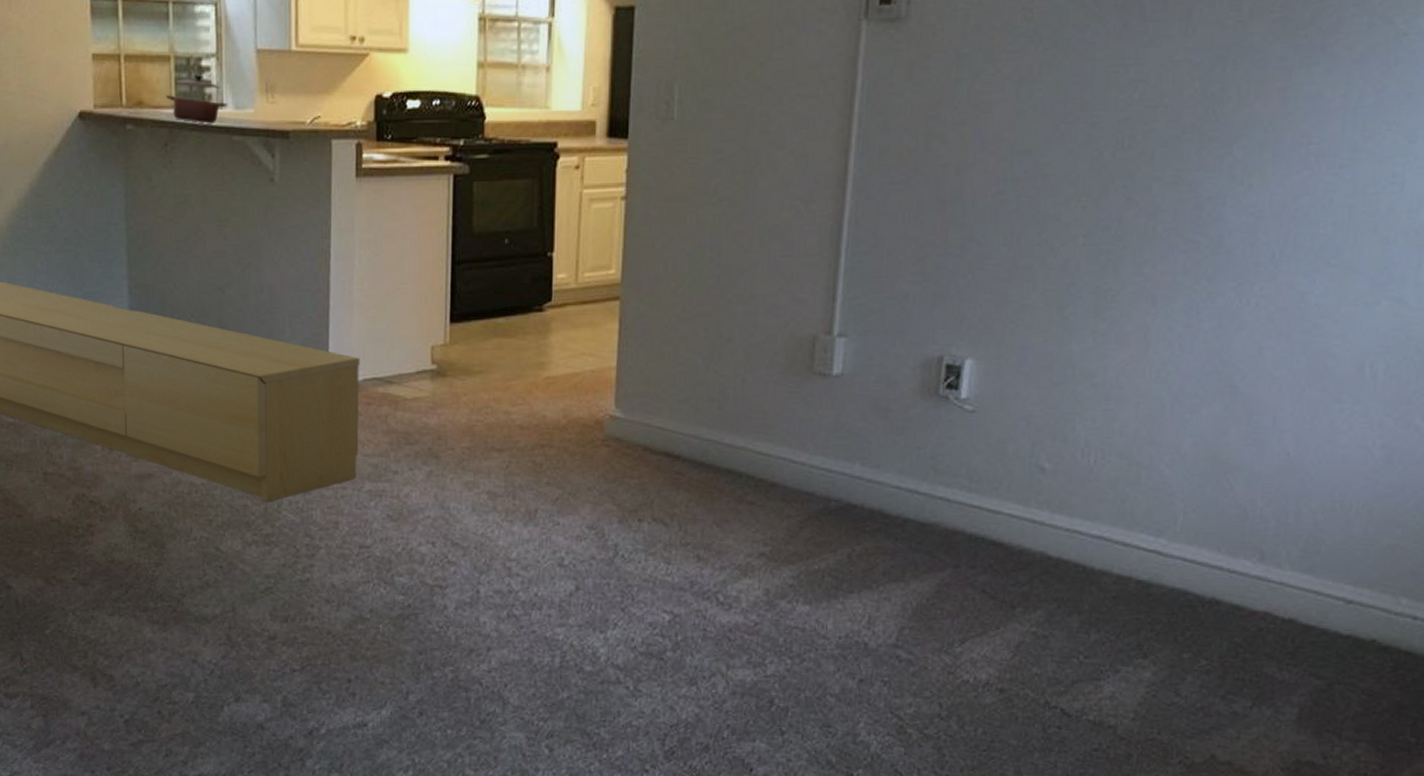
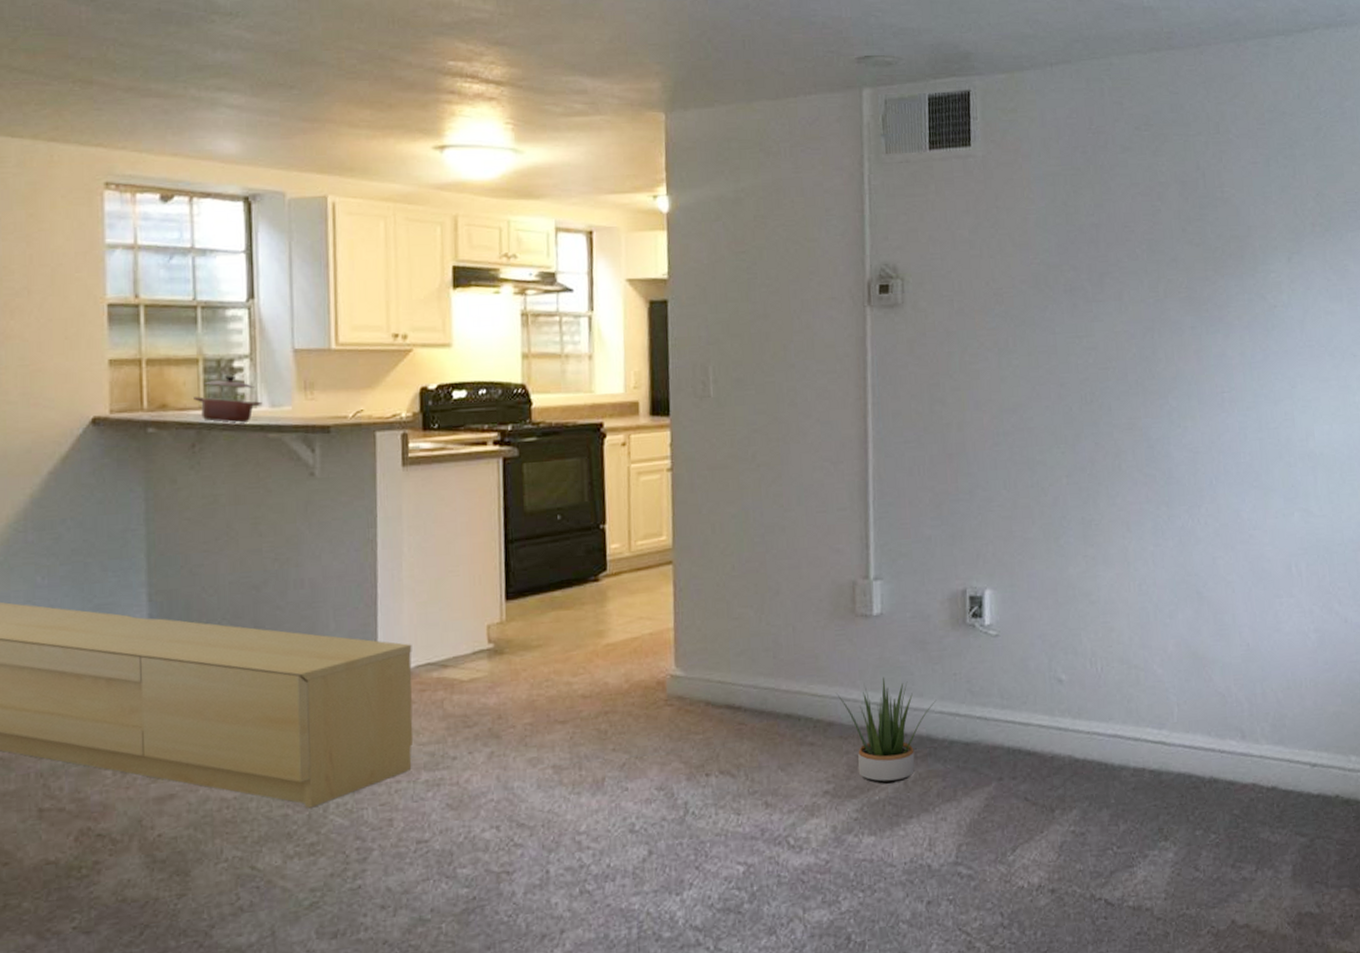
potted plant: none [782,442,894,555] -> present [835,677,937,784]

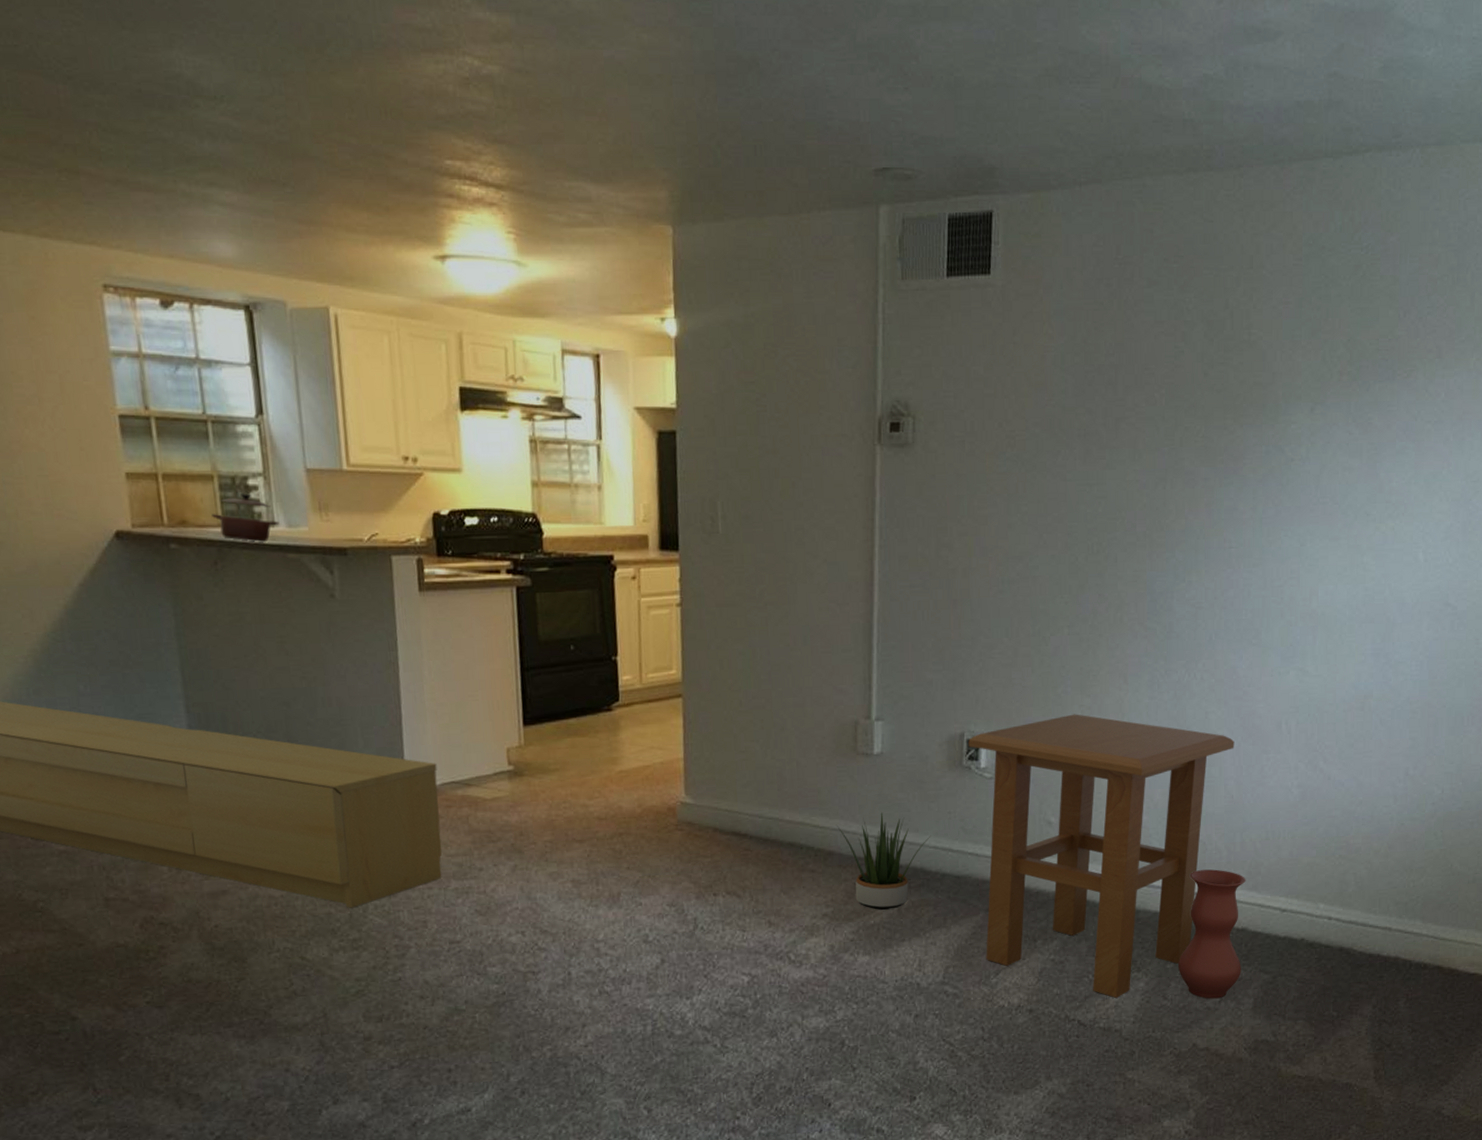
side table: none [971,564,1246,872] -> present [968,714,1235,998]
vase: none [1208,723,1276,868] -> present [1178,869,1246,999]

